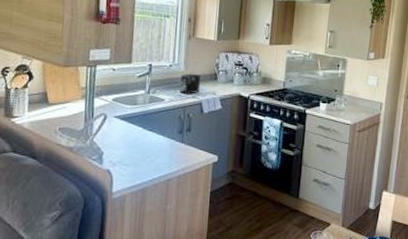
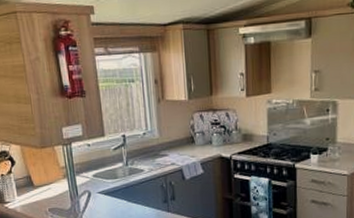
coffee maker: present [179,73,216,96] -> none [156,139,195,162]

